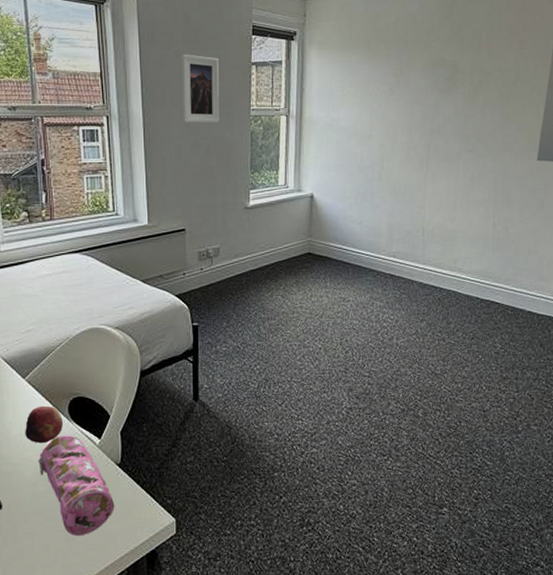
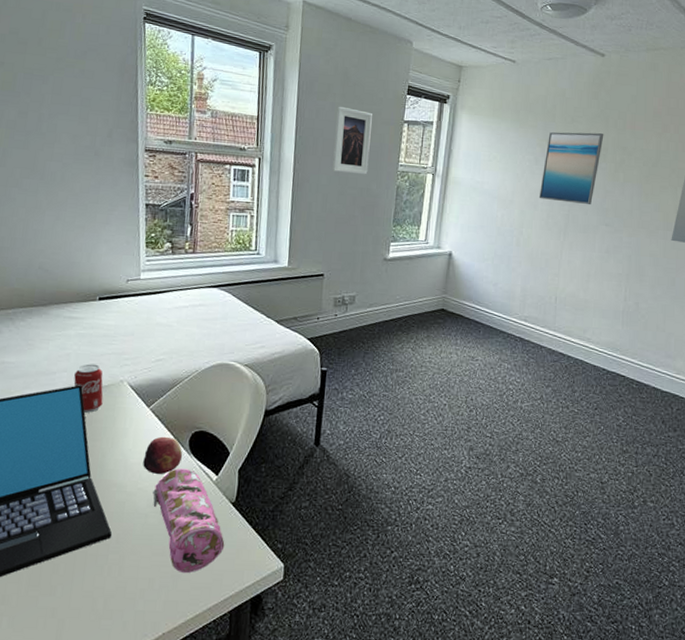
wall art: none [397,56,460,132] -> present [538,132,604,205]

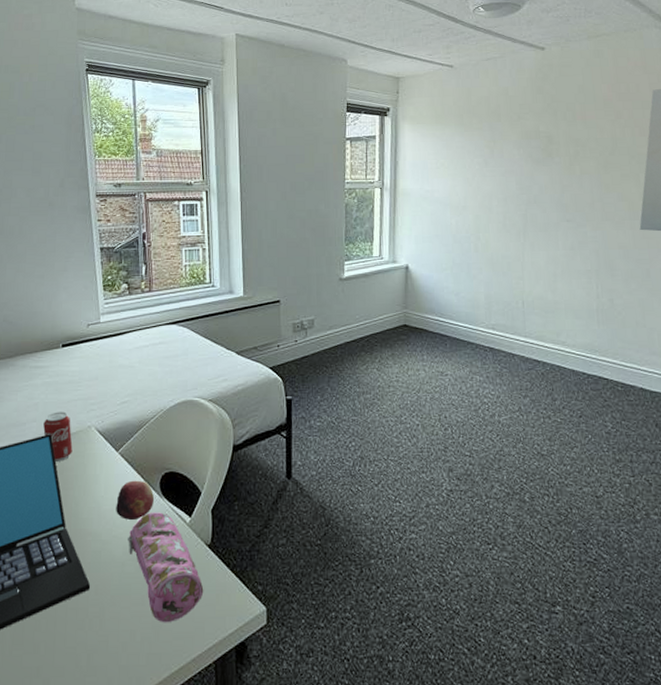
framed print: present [332,106,372,175] -> none [278,131,315,197]
wall art: present [538,132,604,205] -> none [492,128,554,202]

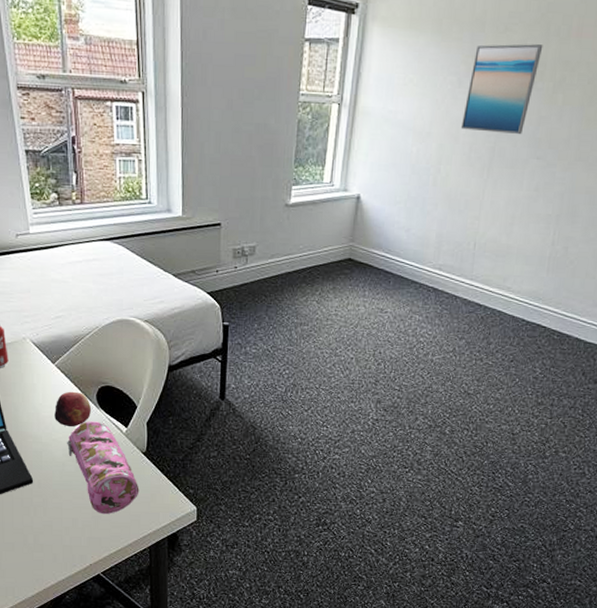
wall art: none [492,128,554,202] -> present [460,44,543,135]

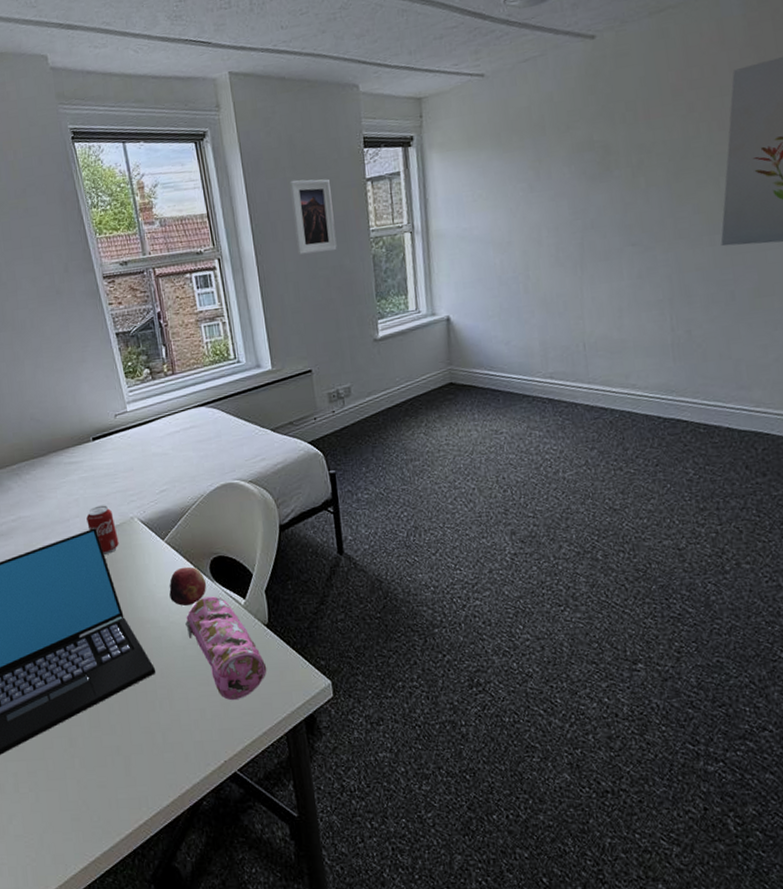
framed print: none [225,23,268,108] -> present [289,179,337,255]
wall art: present [460,44,543,135] -> none [540,134,612,232]

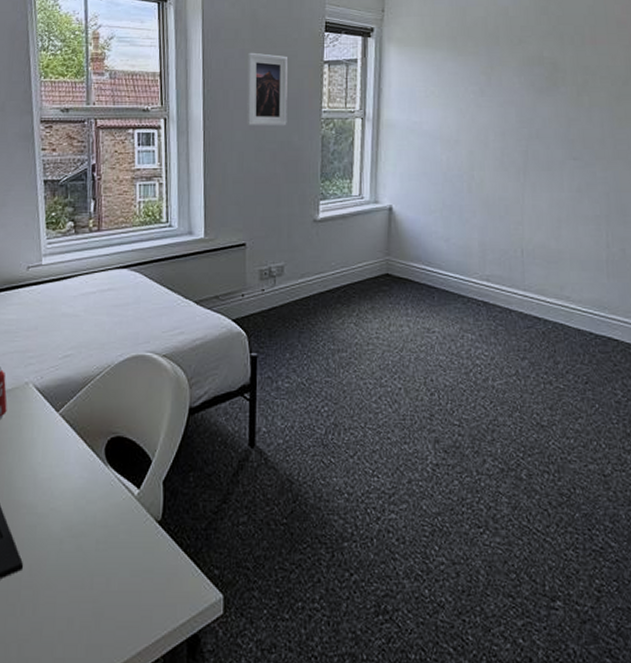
fruit: present [169,566,207,607] -> none [54,445,99,492]
pencil case: present [185,596,267,701] -> none [67,482,153,610]

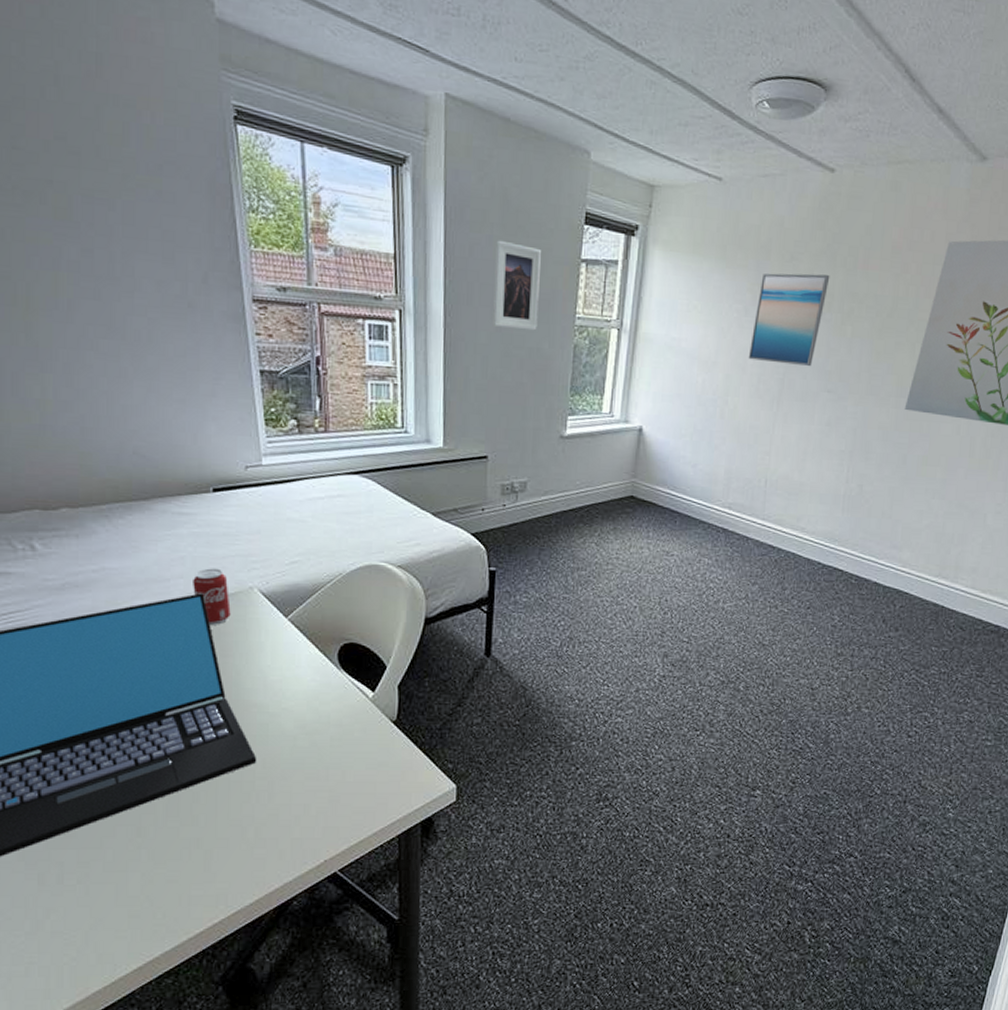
wall art: none [489,53,560,138] -> present [748,273,830,367]

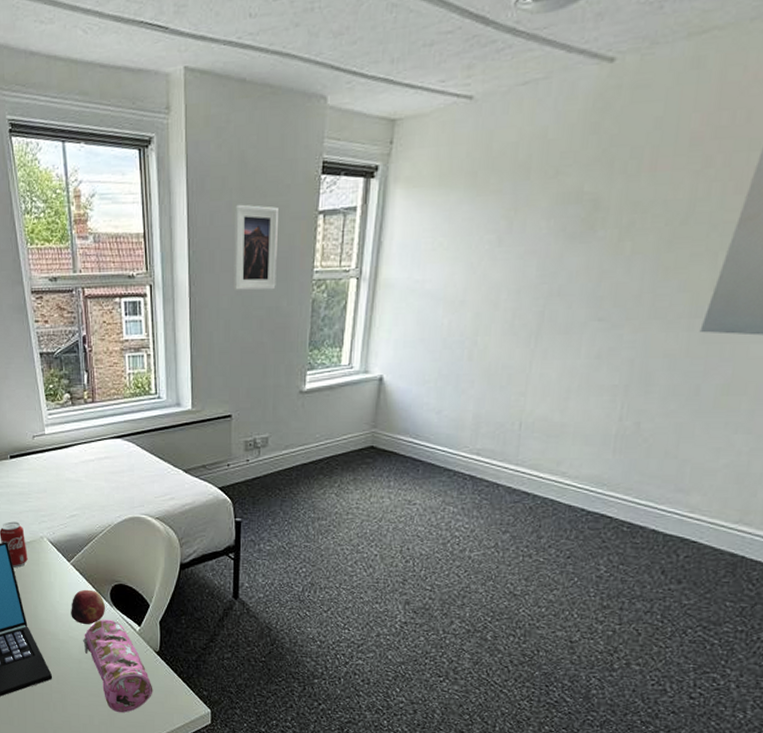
fruit: none [285,650,332,693] -> present [71,589,106,625]
pencil case: none [300,685,388,798] -> present [83,619,153,713]
wall art: present [748,273,830,367] -> none [501,186,605,295]

